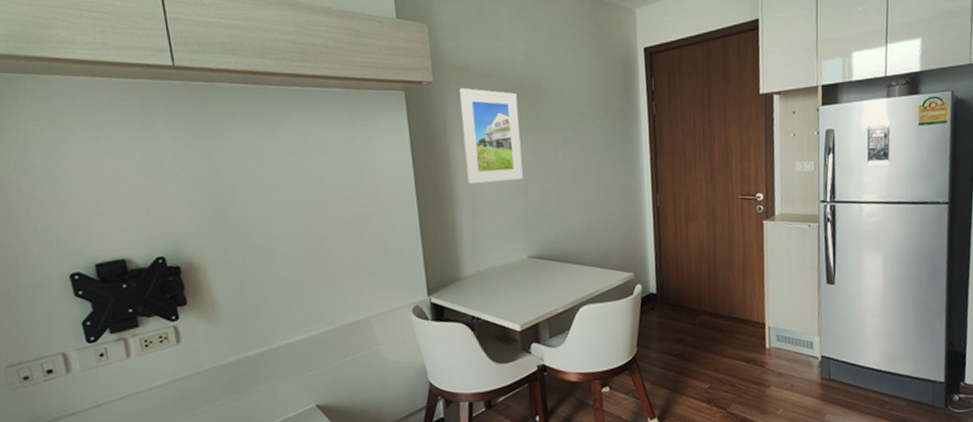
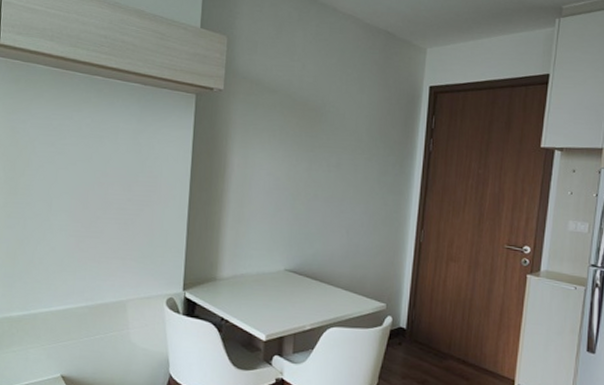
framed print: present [459,87,523,185] -> none [240,99,300,194]

